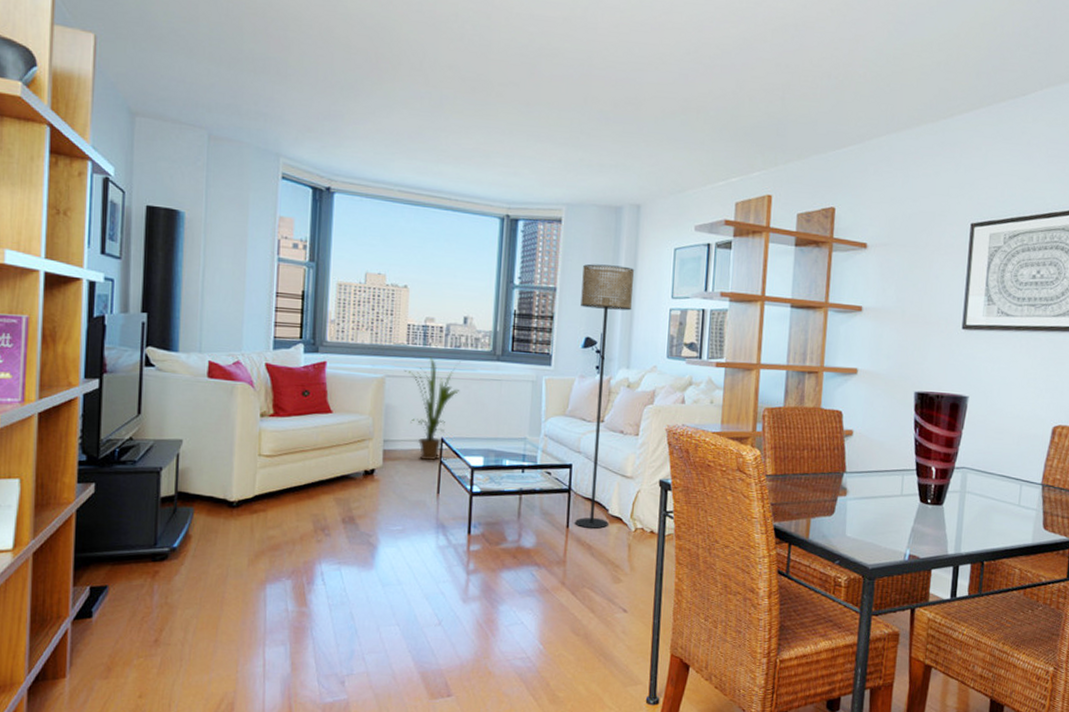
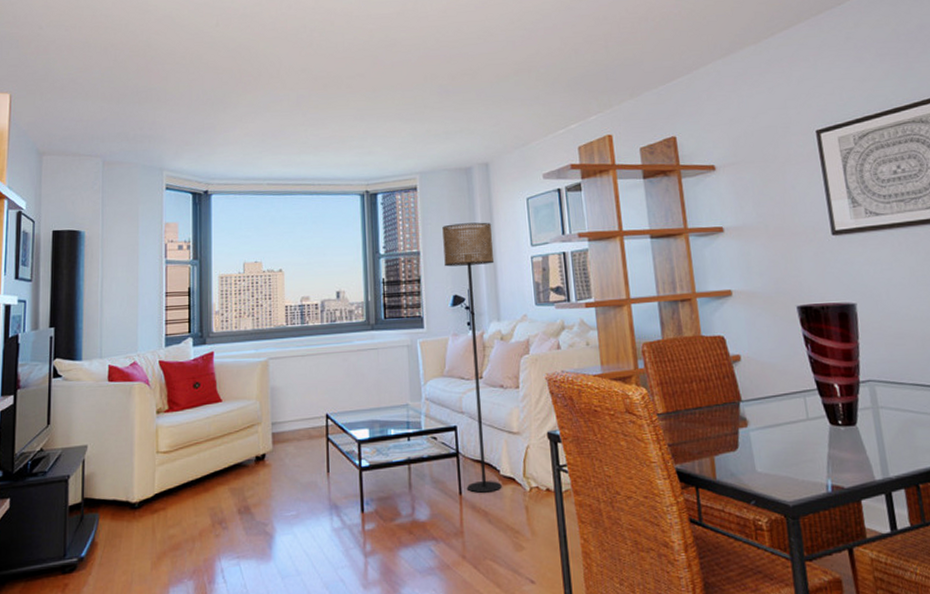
house plant: present [404,356,461,461] -> none [285,334,340,440]

